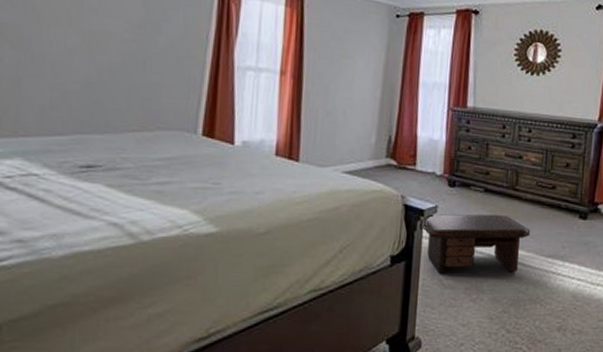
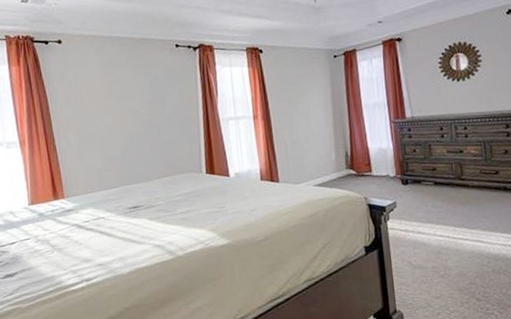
ottoman: present [421,213,531,274] -> none [385,201,483,257]

